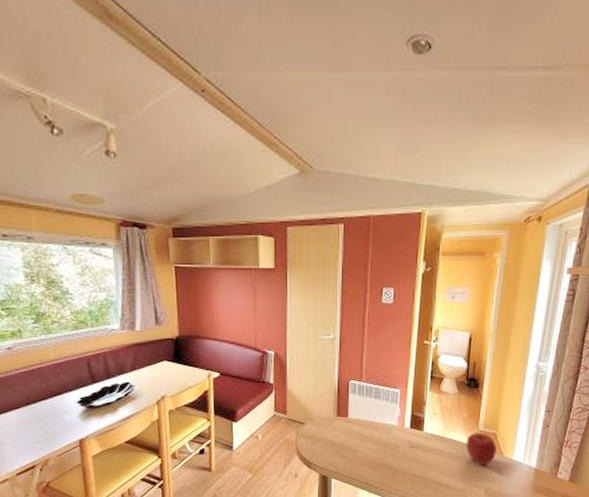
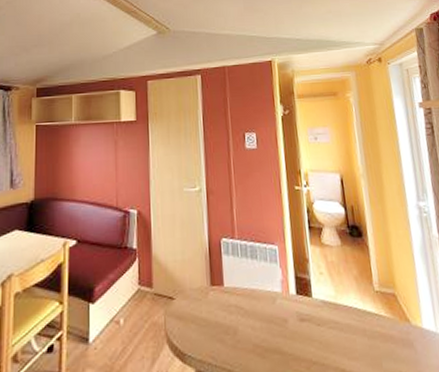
apple: present [465,433,497,466] -> none [363,294,403,340]

